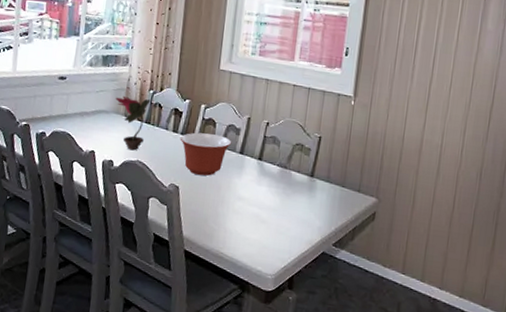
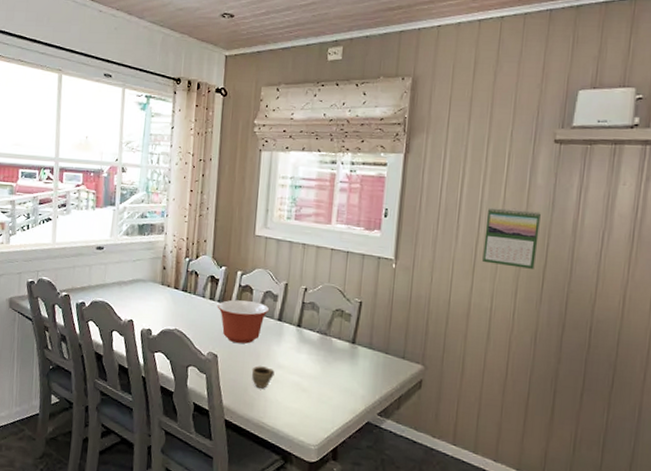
potted flower: present [115,95,151,151] -> none [152,264,187,319]
cup: none [212,197,235,220] -> present [251,366,275,389]
calendar: none [435,50,490,109] -> present [482,207,541,269]

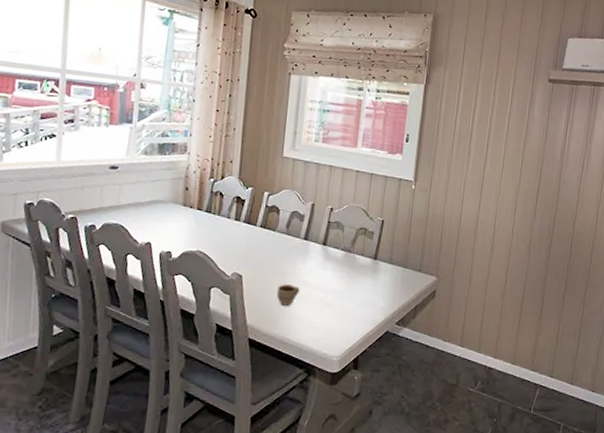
mixing bowl: present [217,299,270,344] -> none [242,220,296,264]
calendar: present [482,207,541,269] -> none [489,136,536,190]

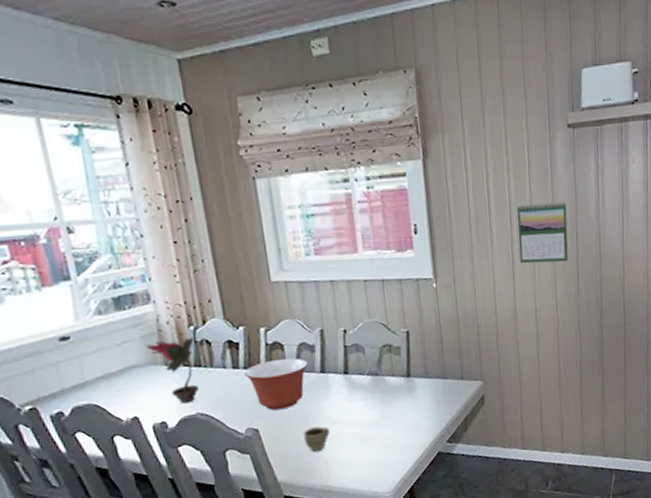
potted flower: none [173,184,211,241] -> present [146,337,199,404]
mixing bowl: none [242,220,296,264] -> present [243,358,309,411]
calendar: none [489,136,536,190] -> present [517,201,568,264]

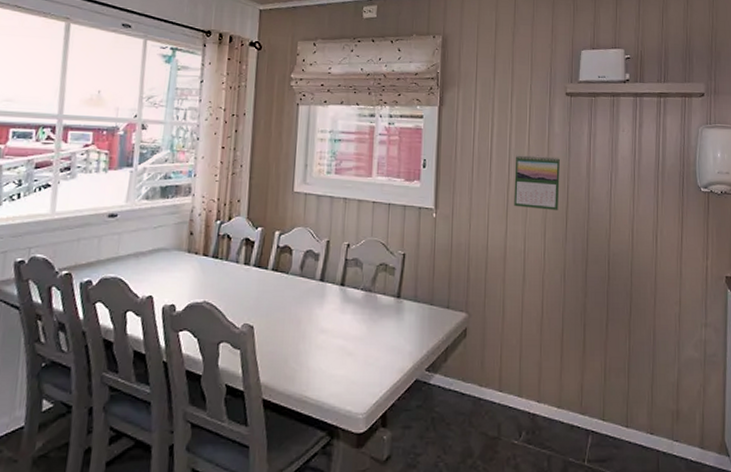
potted flower: present [146,337,199,404] -> none [176,229,218,291]
mixing bowl: present [243,358,309,411] -> none [252,262,311,311]
cup: present [302,426,330,452] -> none [292,333,318,358]

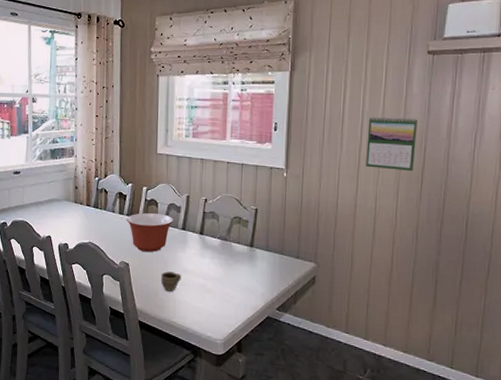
mixing bowl: none [252,262,311,311] -> present [126,213,174,253]
cup: none [292,333,318,358] -> present [160,271,181,291]

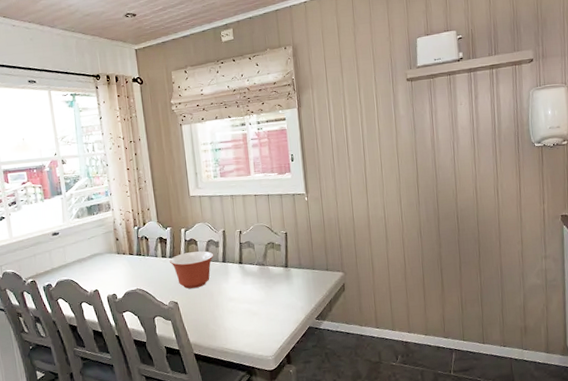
cup: present [160,271,181,291] -> none [209,302,228,321]
calendar: present [366,116,417,171] -> none [369,135,410,183]

